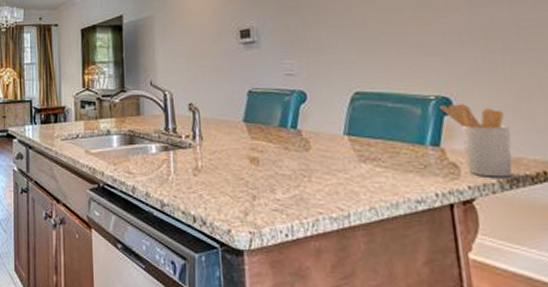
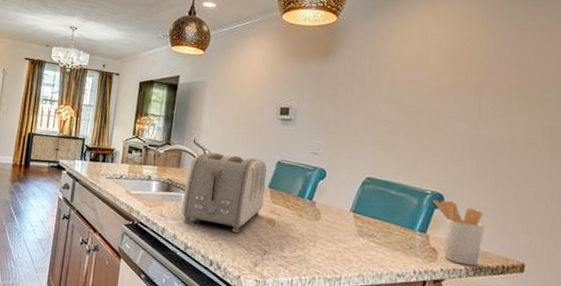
toaster: none [149,91,242,180] -> present [181,152,267,233]

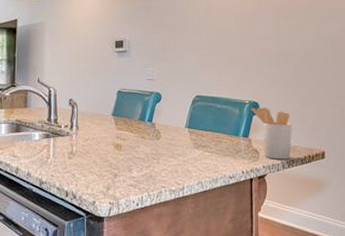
toaster: present [181,152,267,233] -> none [33,90,110,162]

